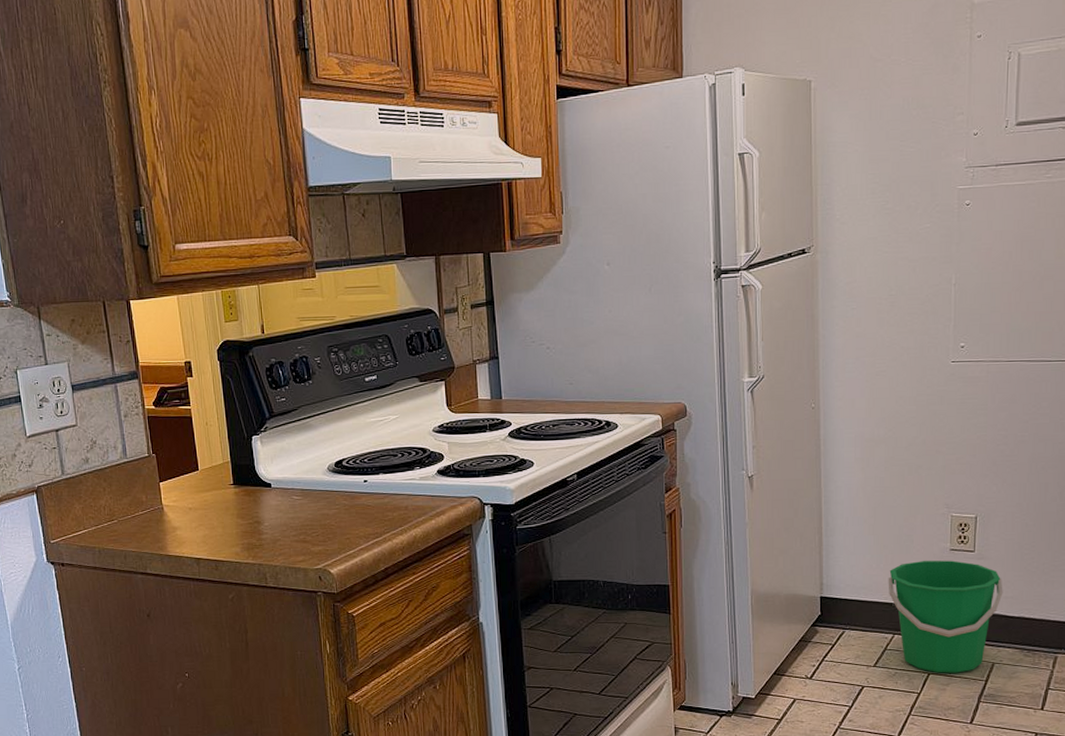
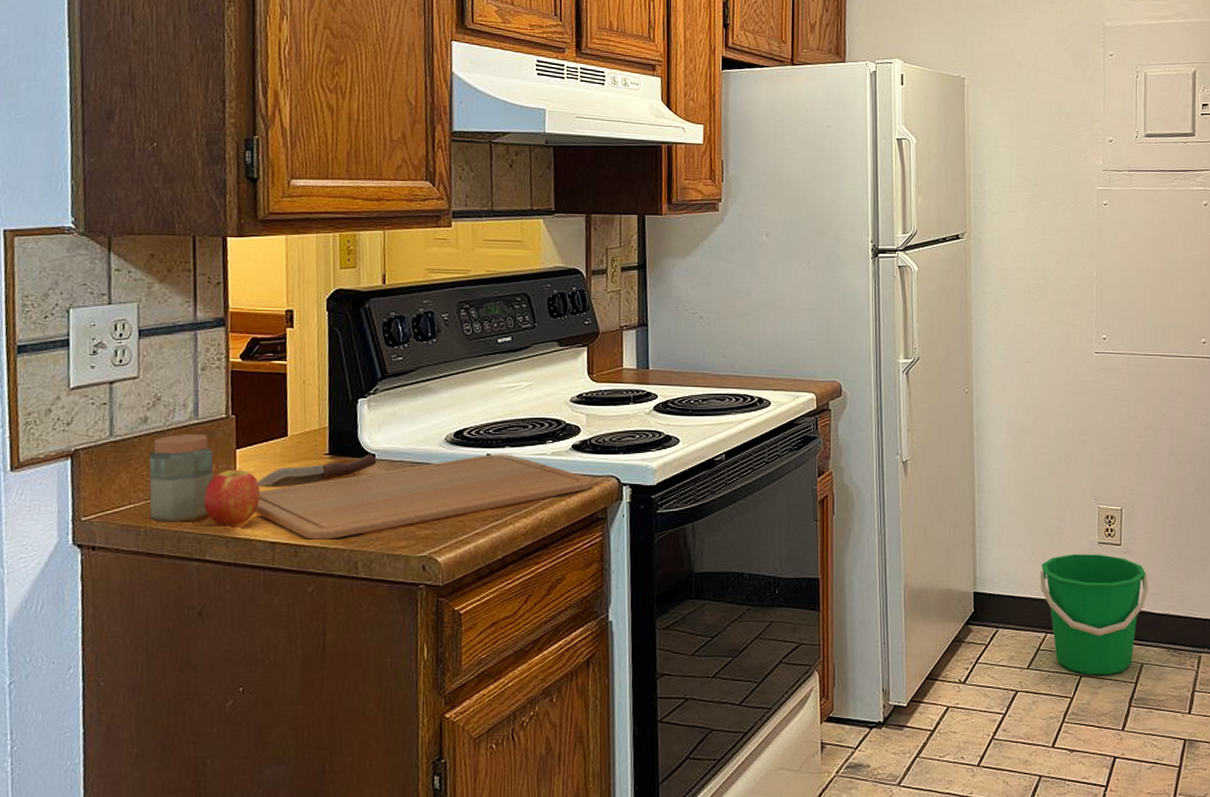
peanut butter: none [94,470,145,544] -> present [148,433,214,524]
fruit: none [139,499,183,546] -> present [203,469,260,526]
chopping board: none [180,480,458,556] -> present [254,454,593,540]
knife: none [180,483,273,514] -> present [258,454,377,487]

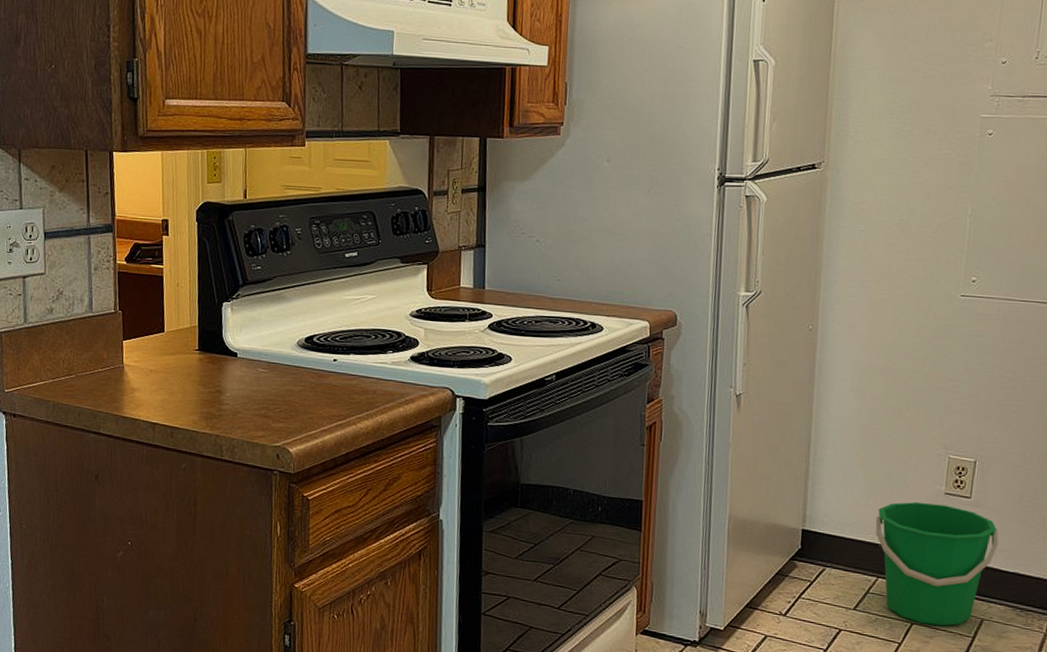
peanut butter: present [148,433,214,524] -> none [54,324,106,400]
fruit: present [203,469,260,526] -> none [98,357,143,407]
chopping board: present [254,454,593,540] -> none [138,359,429,425]
knife: present [258,454,377,487] -> none [141,352,239,377]

